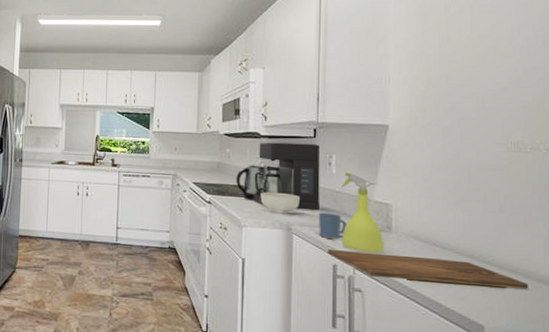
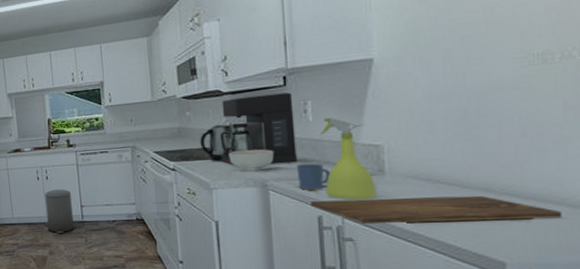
pedal bin: none [81,207,108,254] -> present [45,189,74,234]

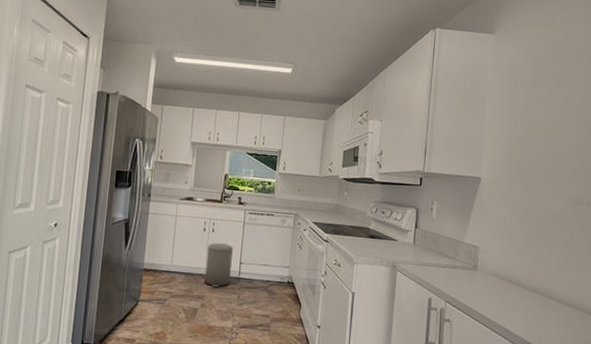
kettle: present [200,124,234,162] -> none [351,208,379,240]
coffee maker: present [220,92,297,166] -> none [365,188,424,251]
bowl: present [228,149,275,171] -> none [371,232,406,253]
mug: present [296,163,331,191] -> none [419,252,443,277]
cutting board: present [311,195,563,224] -> none [425,285,578,319]
spray bottle: present [321,117,378,200] -> none [437,217,471,289]

